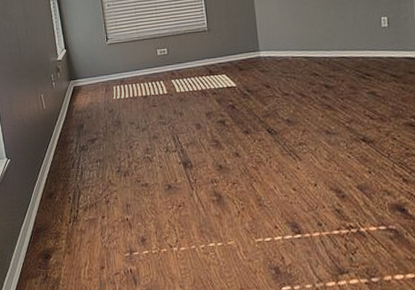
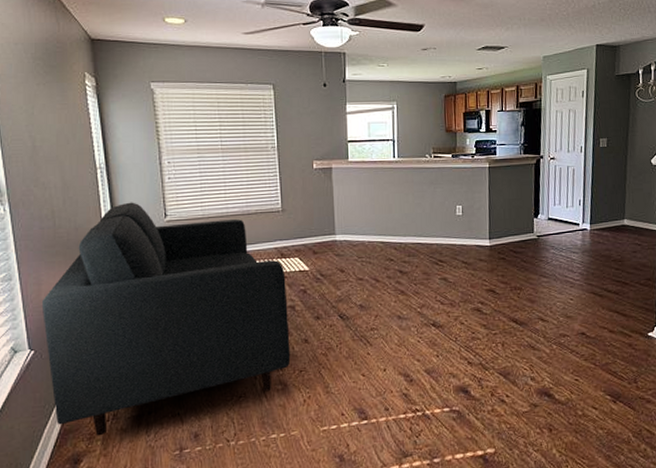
sofa: none [13,28,224,236] -> present [41,202,291,436]

